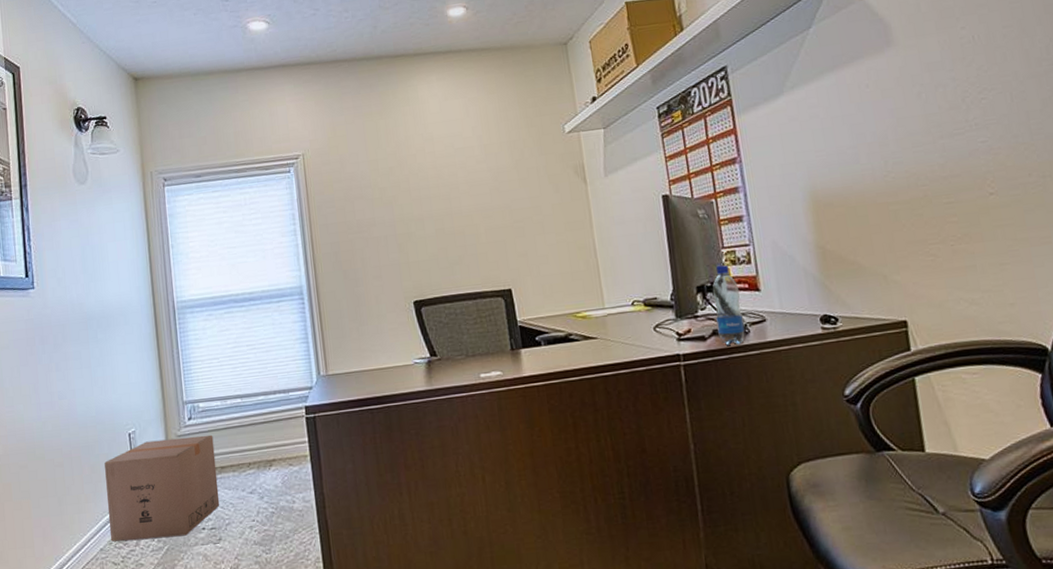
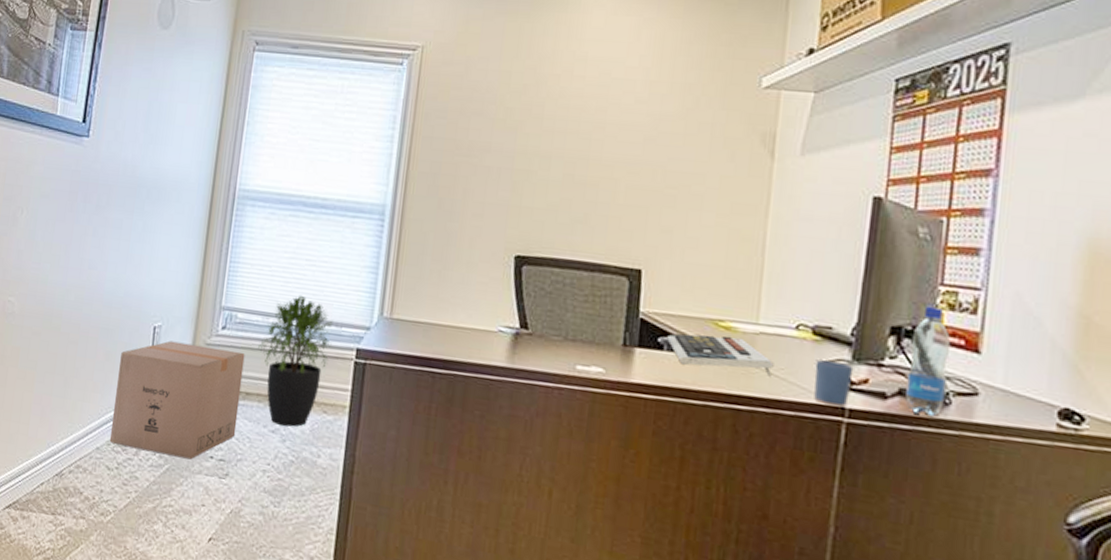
potted plant: none [223,375,284,486] -> present [258,295,333,427]
computer keyboard: none [542,322,623,353] -> present [667,334,774,377]
mug: none [651,321,681,356] -> present [814,360,854,408]

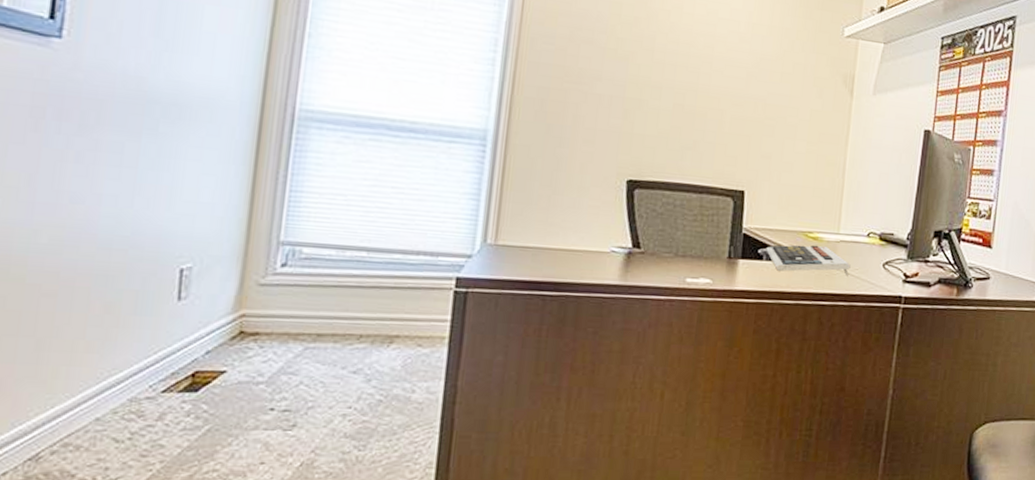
cardboard box: present [109,340,245,460] -> none [116,284,315,416]
potted plant: present [258,295,333,427] -> none [332,225,427,365]
mug: present [814,360,854,408] -> none [880,260,909,296]
bottle: present [905,307,950,418] -> none [942,215,973,298]

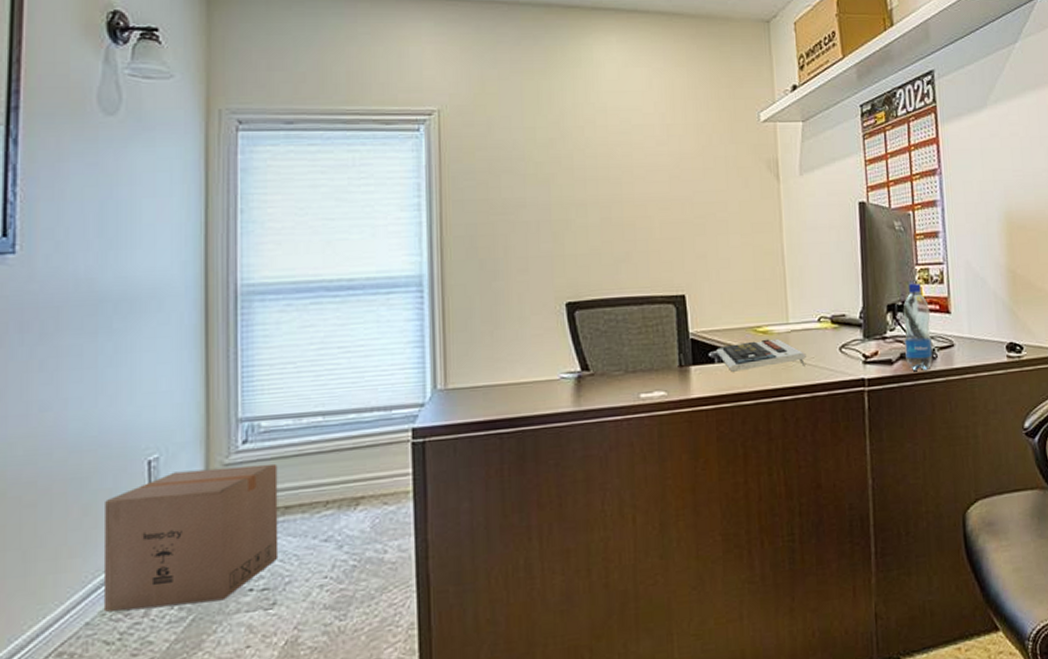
cardboard box: none [116,284,315,416] -> present [103,463,279,612]
bottle: none [942,215,973,298] -> present [902,284,933,371]

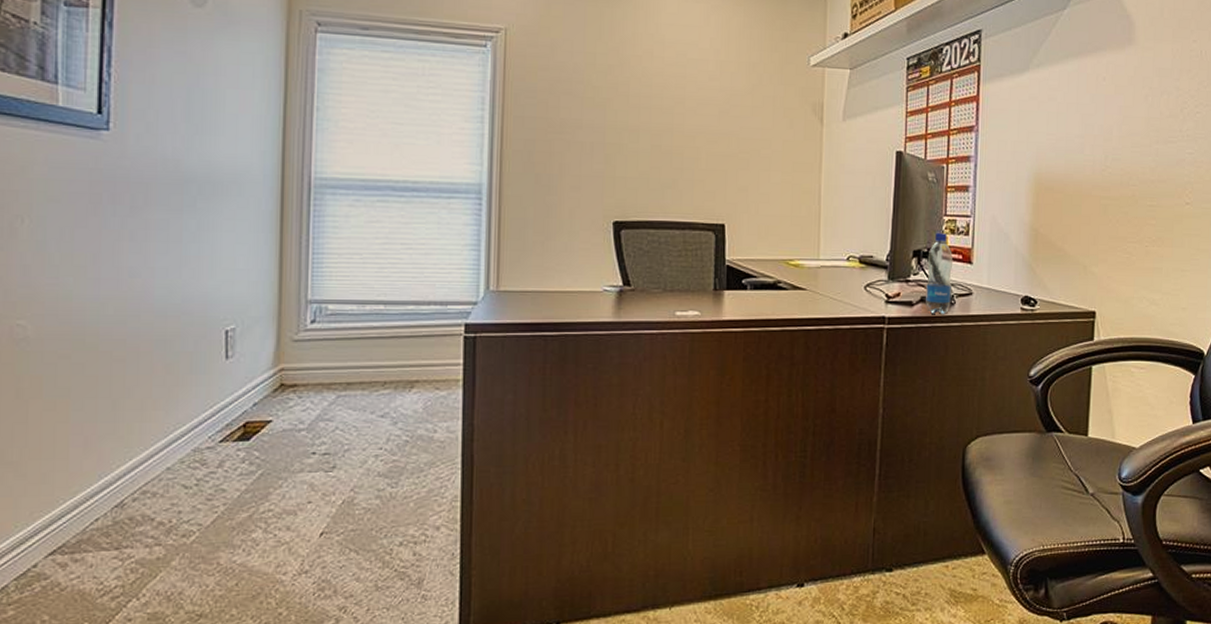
cardboard box: present [103,463,279,612] -> none [182,343,342,461]
computer keyboard: present [716,338,806,372] -> none [749,272,833,300]

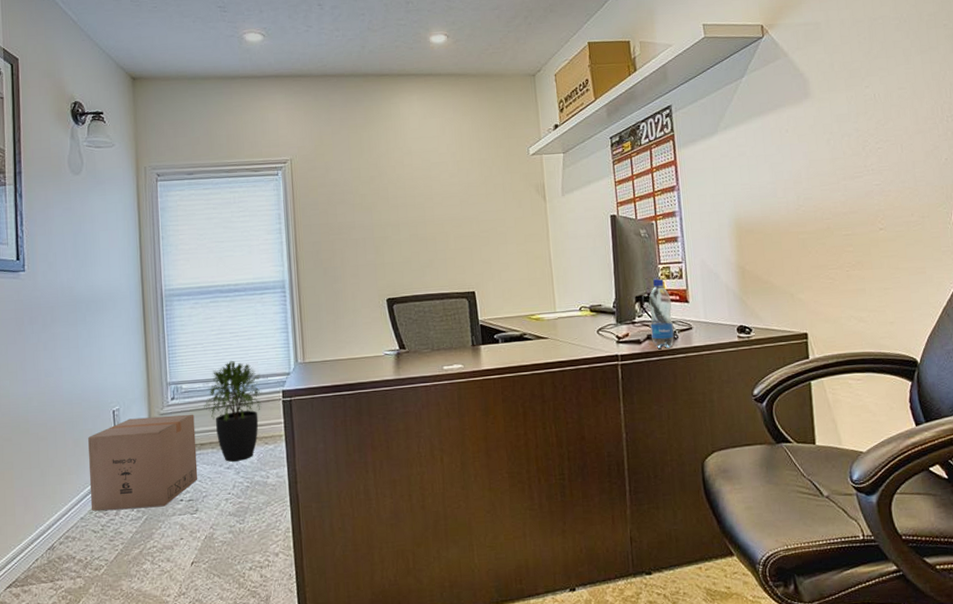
cardboard box: none [182,343,342,461] -> present [88,414,198,511]
potted plant: none [356,279,438,408] -> present [204,360,262,462]

